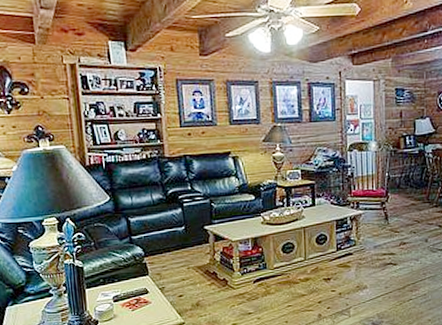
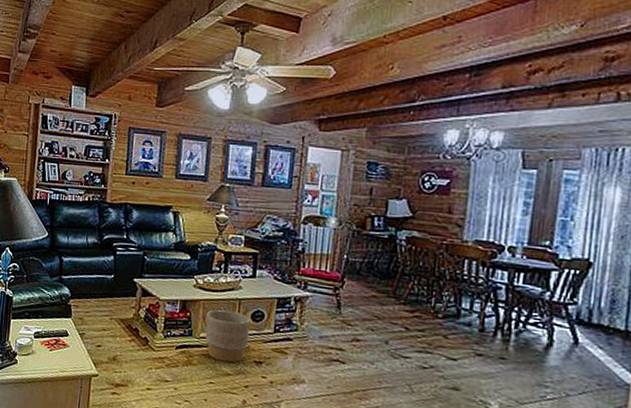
planter: none [277,239,317,285] -> present [205,309,251,363]

